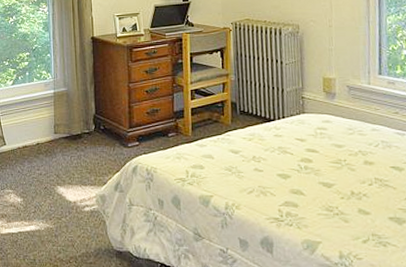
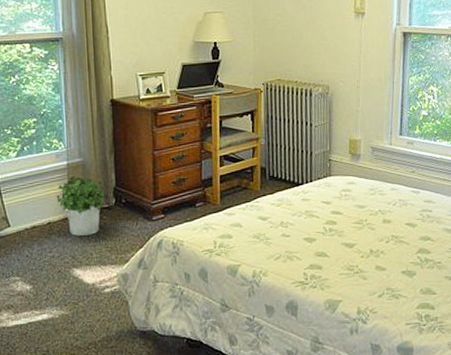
potted plant: none [44,103,86,157] -> present [56,175,105,236]

